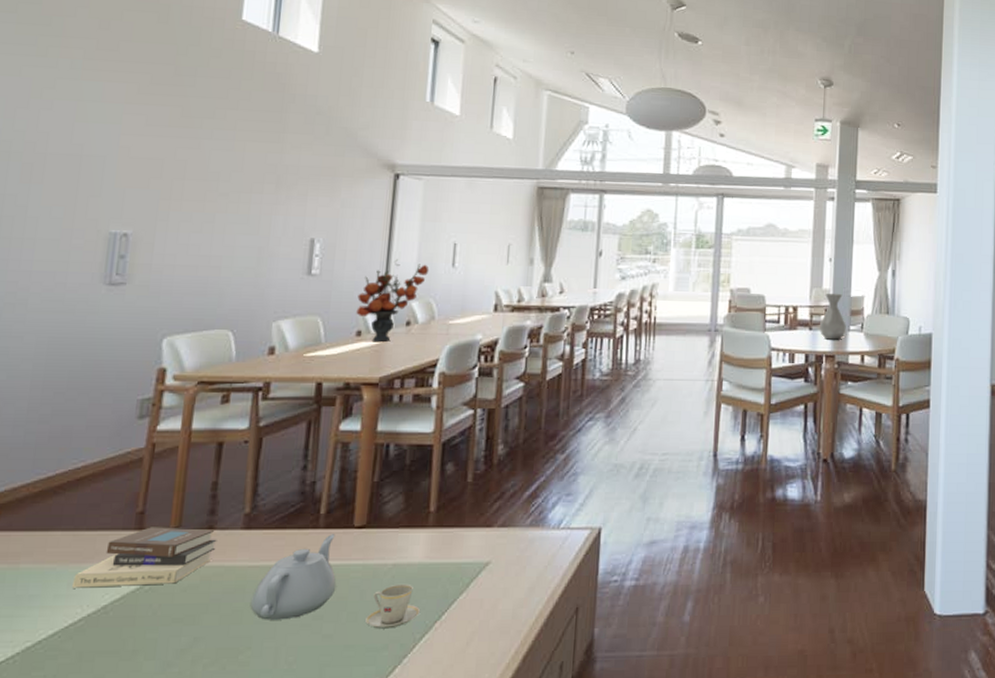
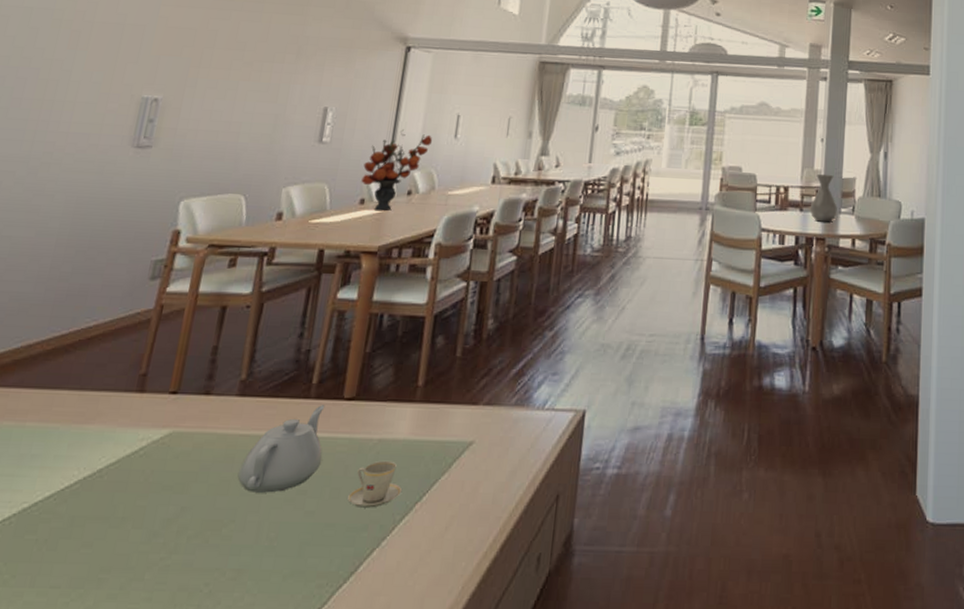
books: present [71,527,217,588] -> none [71,389,213,450]

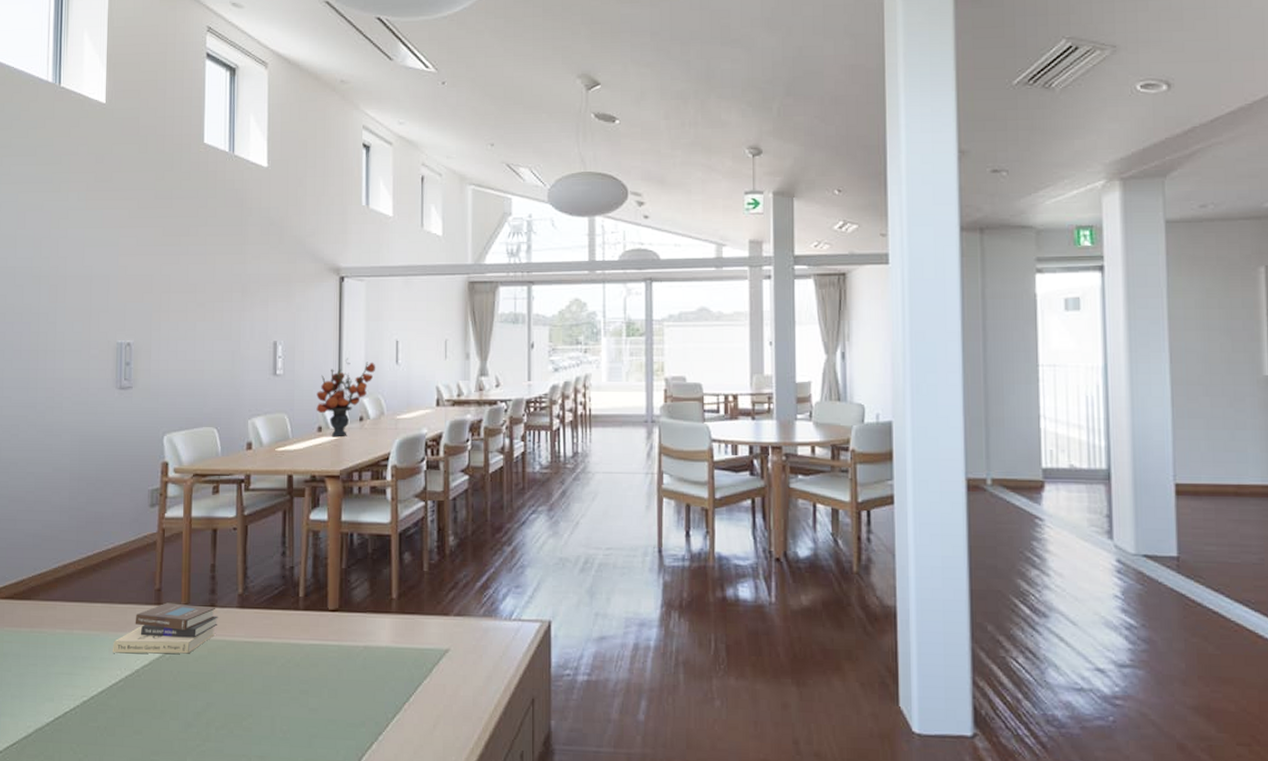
books: none [71,389,213,450] -> present [112,602,218,654]
teapot: present [237,405,325,493] -> none [248,616,317,692]
teacup: present [346,460,403,508] -> none [343,665,391,707]
vase: present [810,173,837,222] -> none [762,379,793,430]

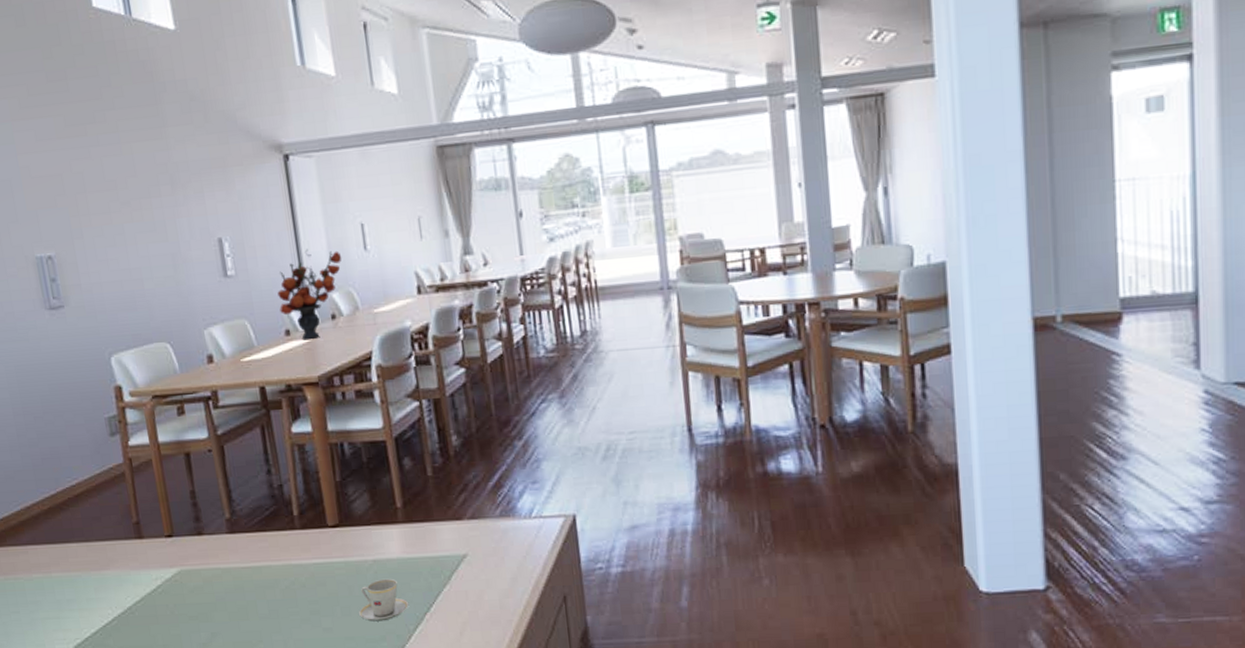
books: present [112,602,218,654] -> none [97,535,209,592]
teacup: none [343,665,391,707] -> present [358,578,409,622]

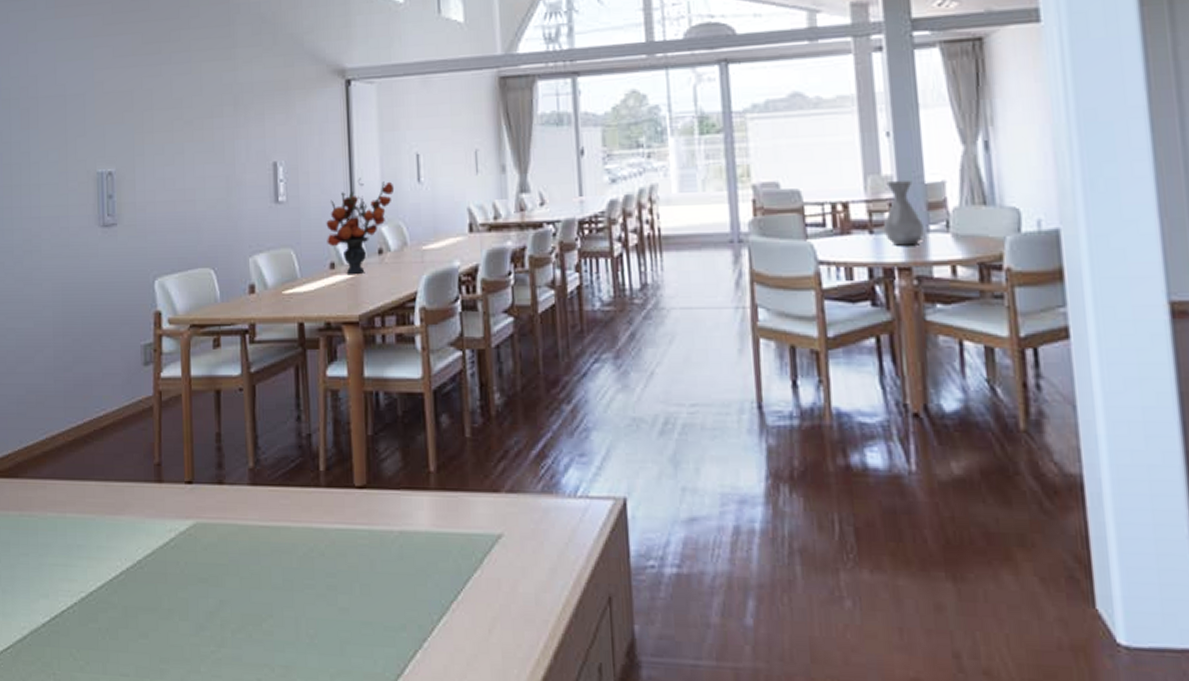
teacup: present [358,578,409,622] -> none [378,554,435,606]
vase: none [795,225,831,284] -> present [883,179,924,246]

